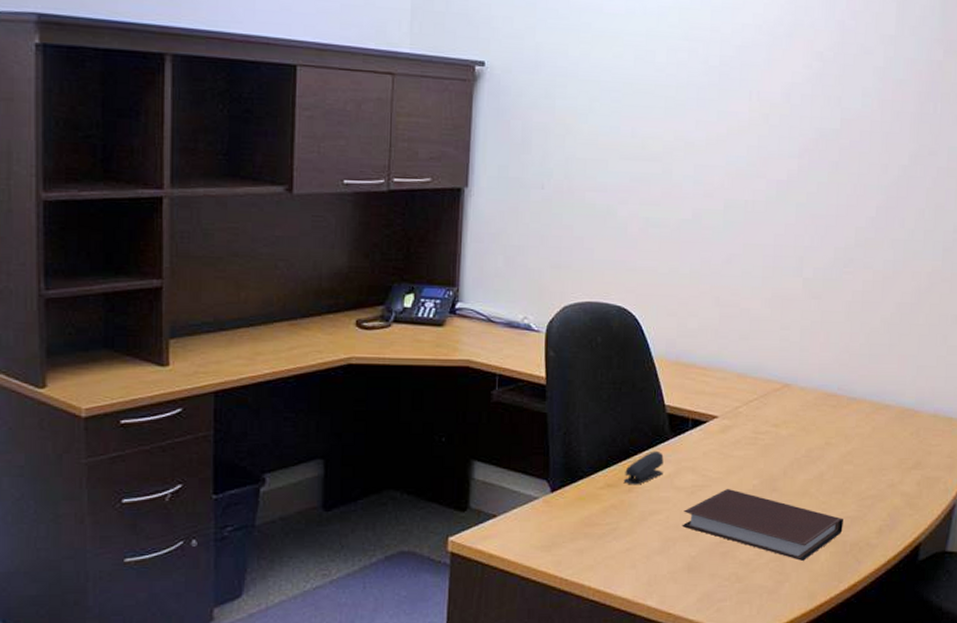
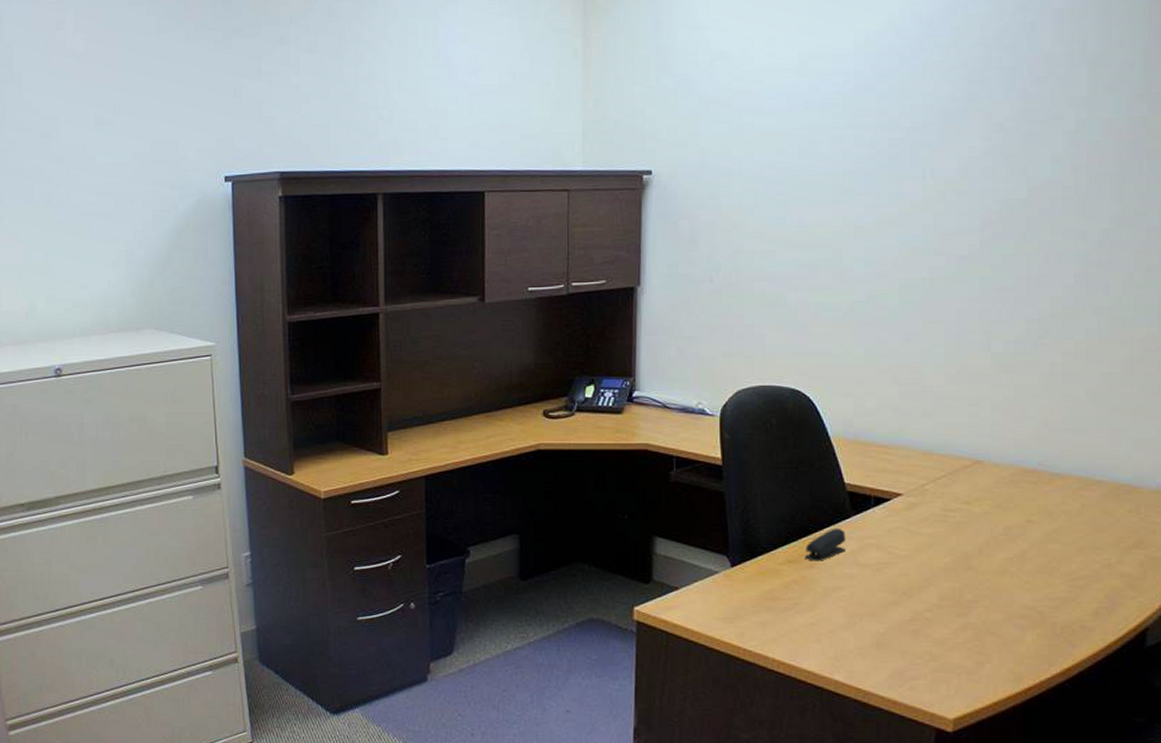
notebook: present [682,489,843,561] -> none [868,567,1051,642]

